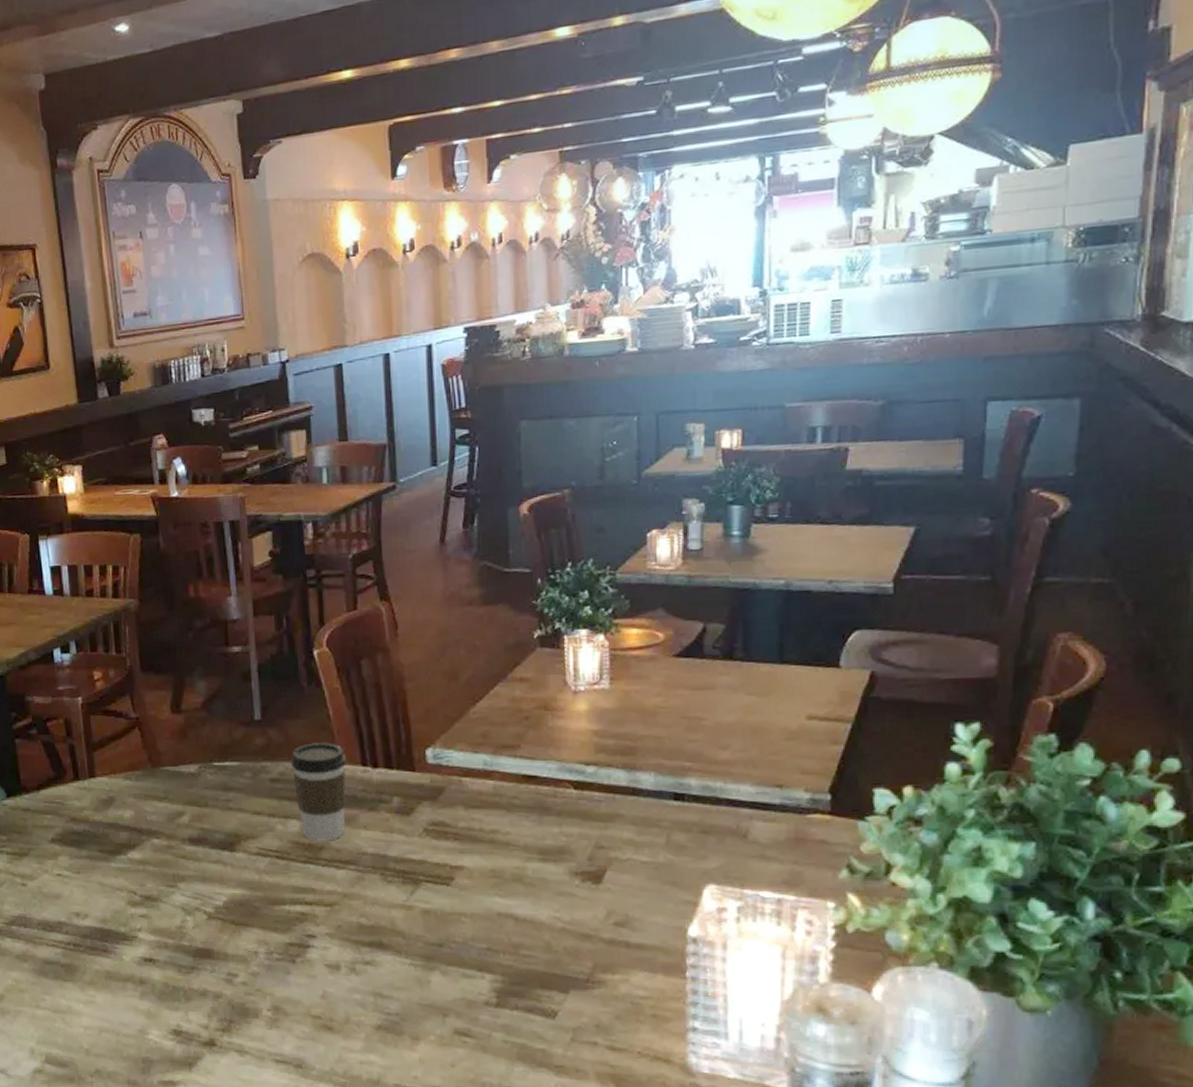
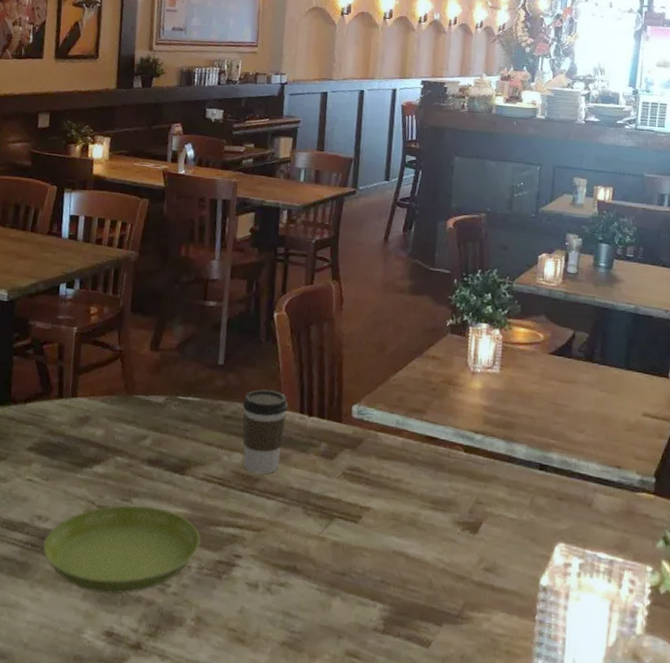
saucer: none [87,890,266,991] -> present [42,505,201,595]

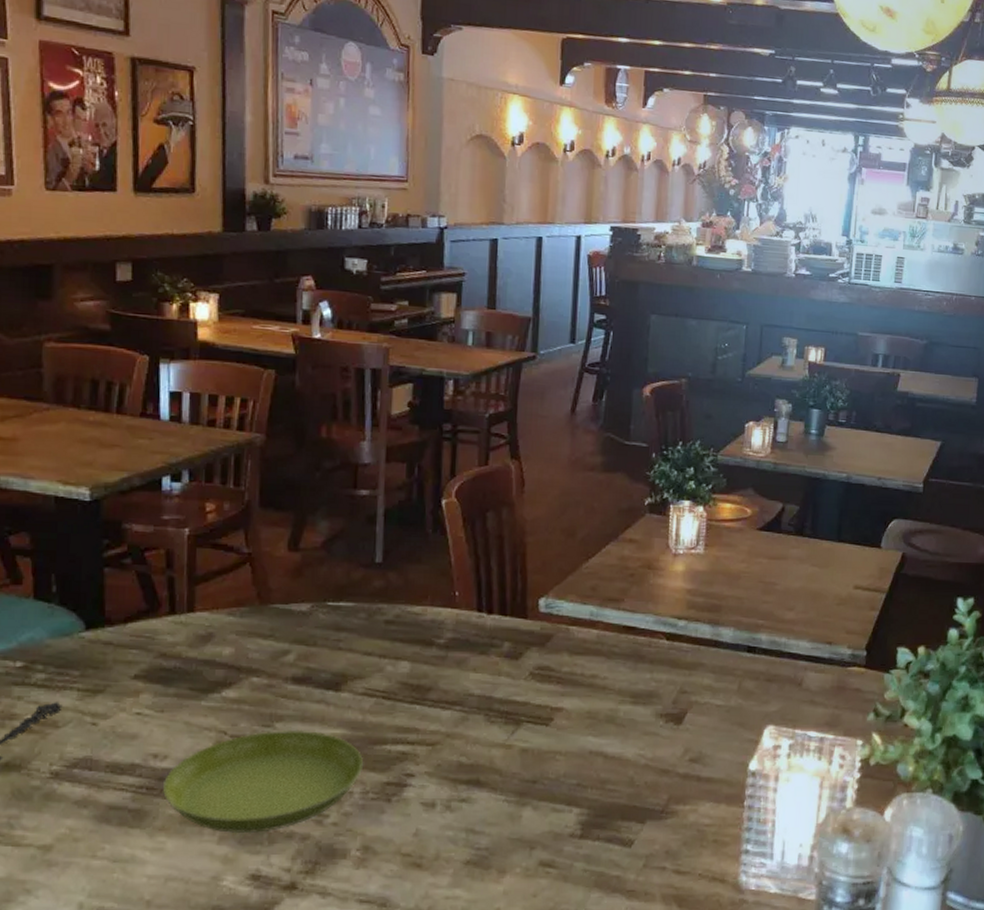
coffee cup: present [242,389,289,474] -> none [407,588,464,682]

